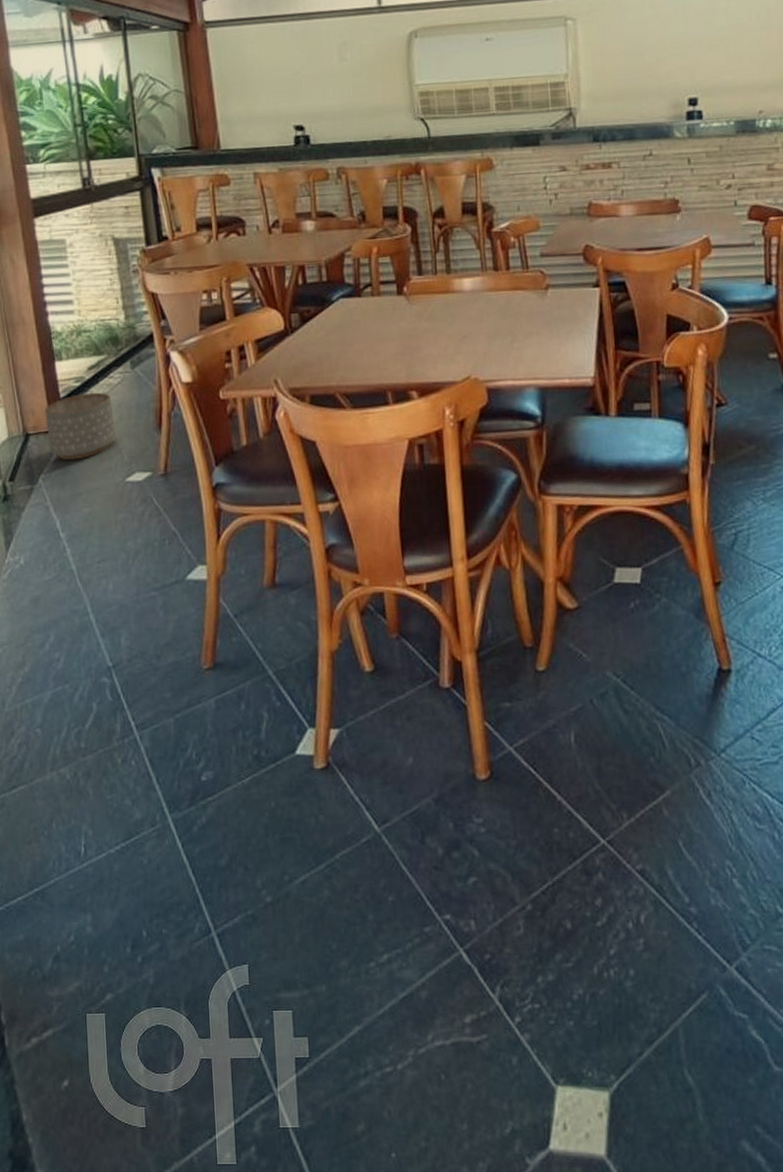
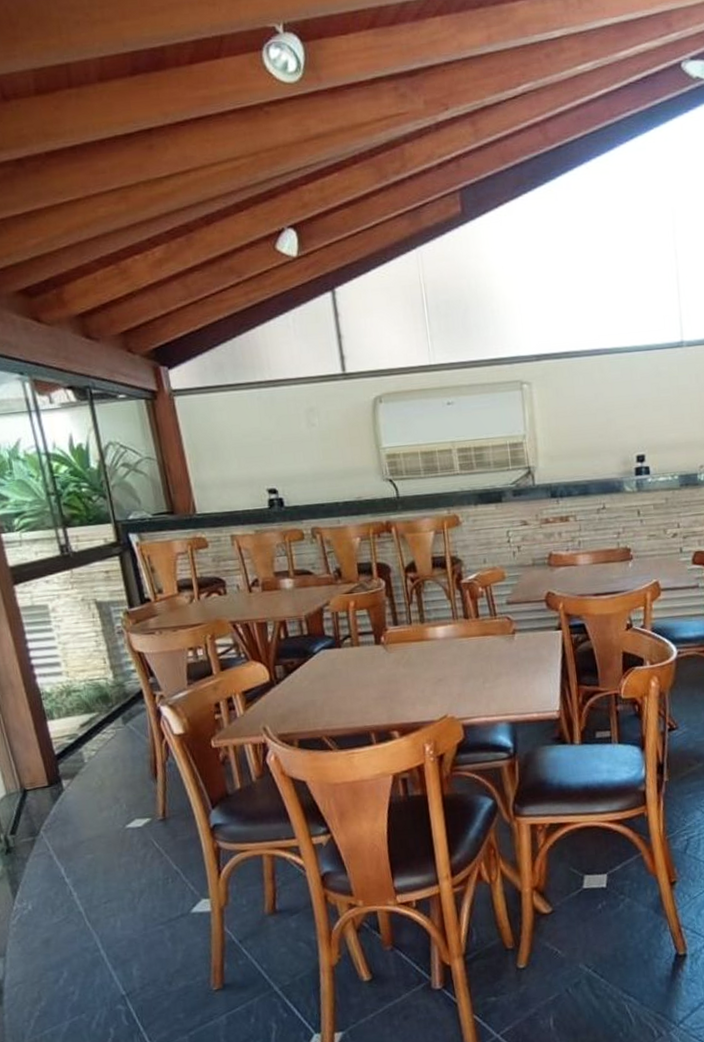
planter: present [45,392,116,461] -> none [40,747,114,812]

